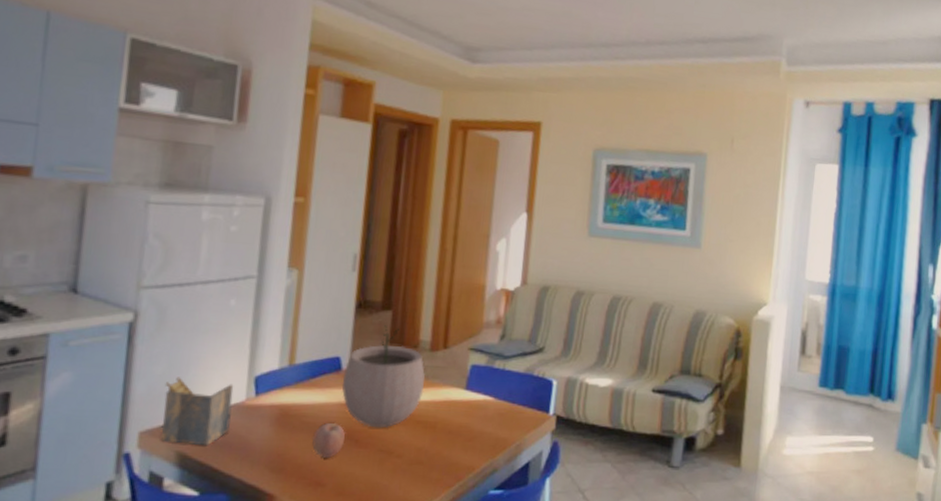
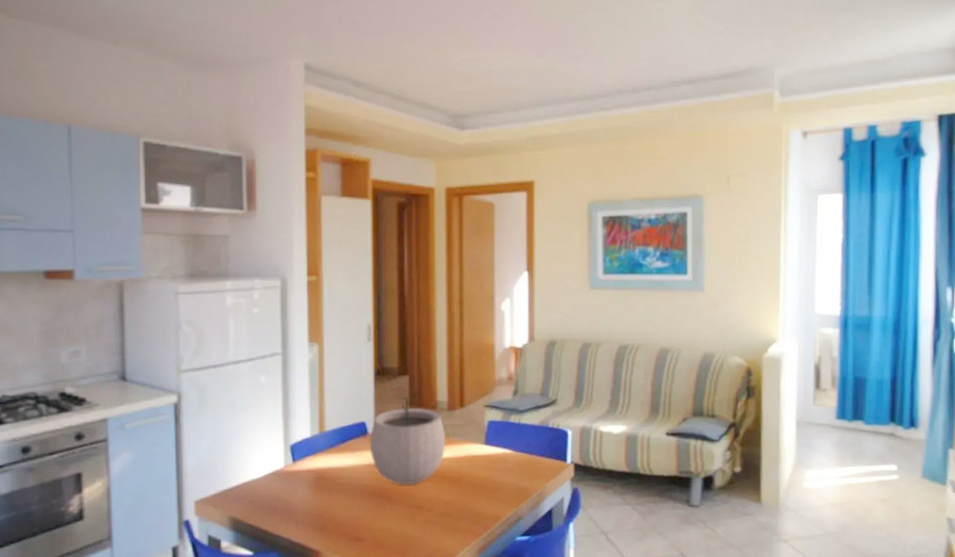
napkin holder: present [161,377,234,446] -> none [212,450,273,511]
fruit: present [311,423,345,458] -> none [347,483,377,515]

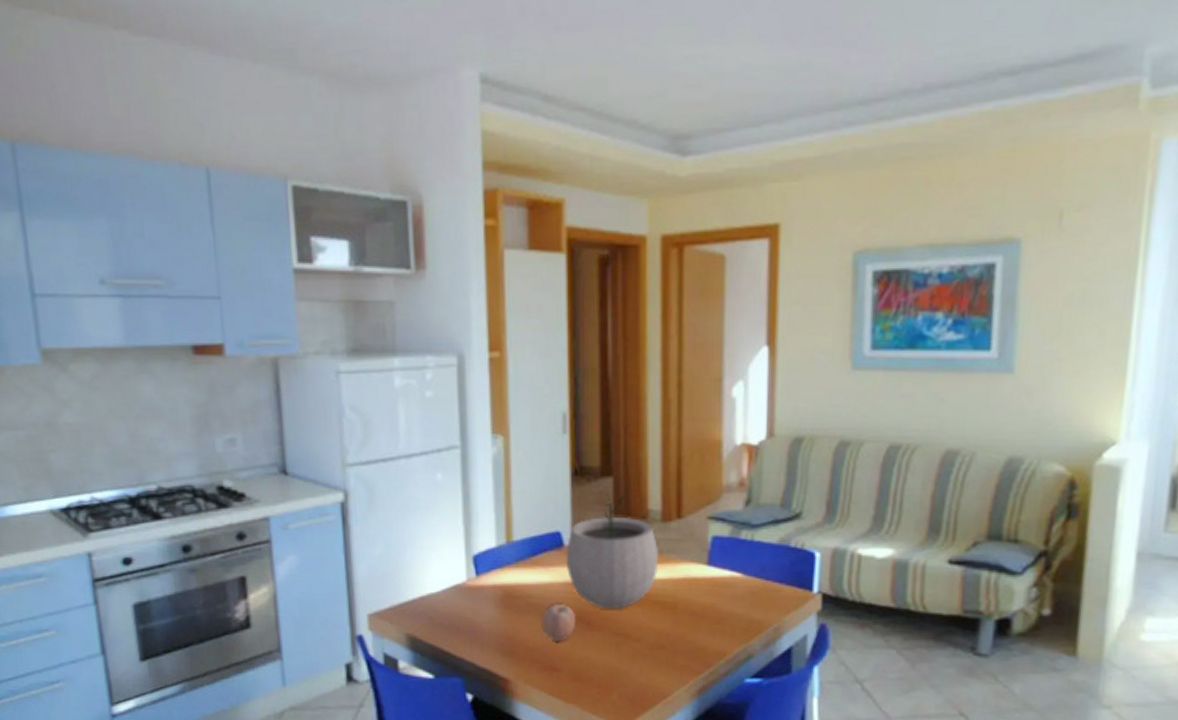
fruit: none [347,483,377,515] -> present [540,604,575,641]

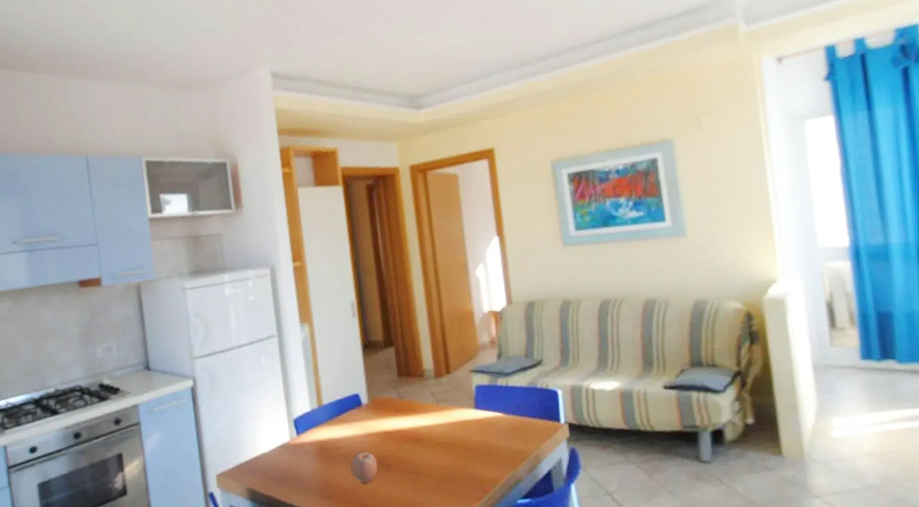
plant pot: present [565,494,659,610] -> none [364,360,438,453]

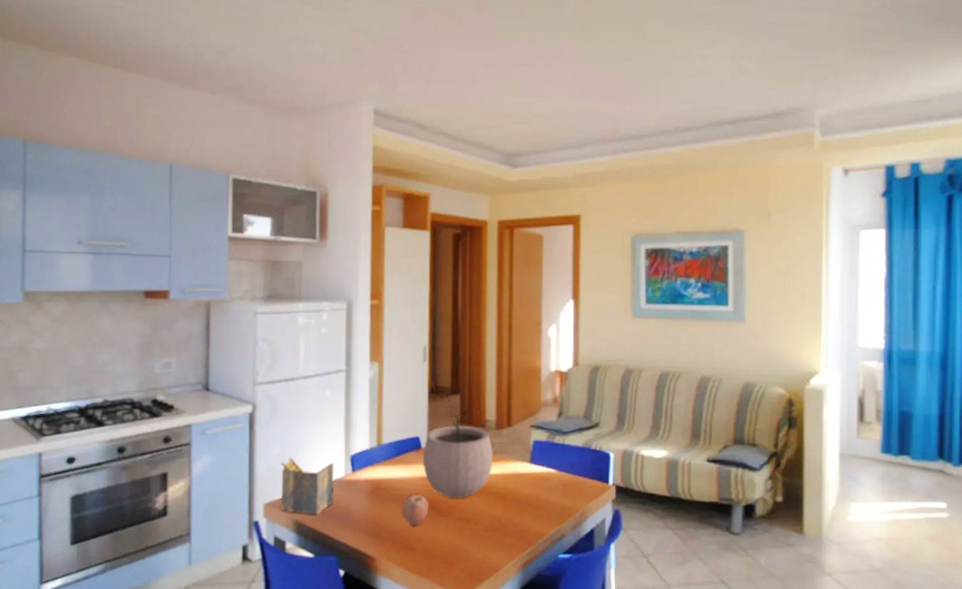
napkin holder: none [227,427,283,482] -> present [280,457,334,516]
plant pot: none [364,360,438,453] -> present [422,408,494,499]

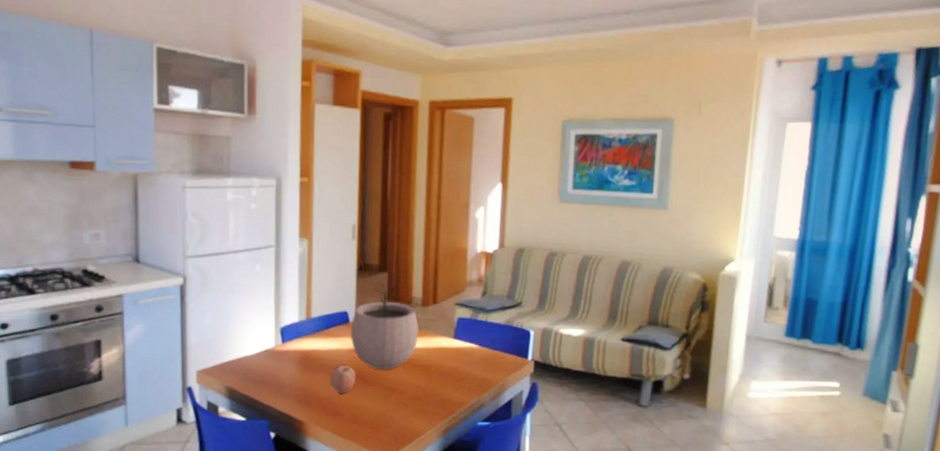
napkin holder: present [280,457,334,516] -> none [212,328,265,383]

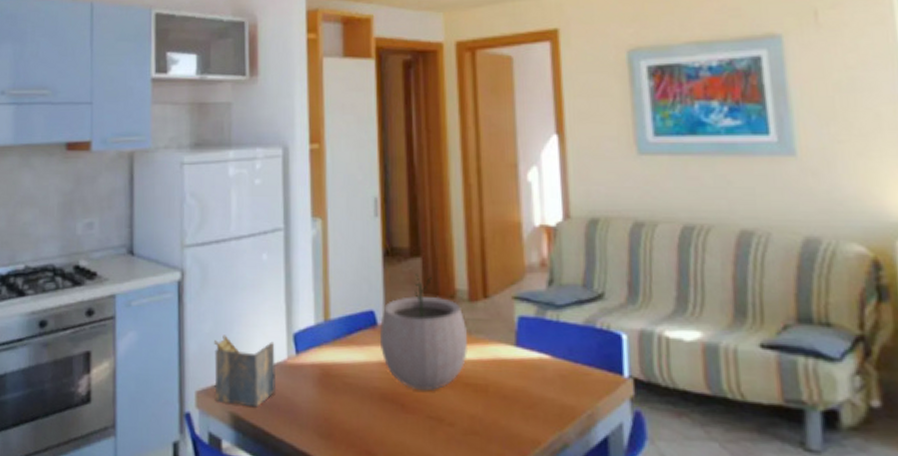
napkin holder: none [212,328,265,383] -> present [213,335,275,408]
fruit: present [329,365,355,393] -> none [356,385,390,424]

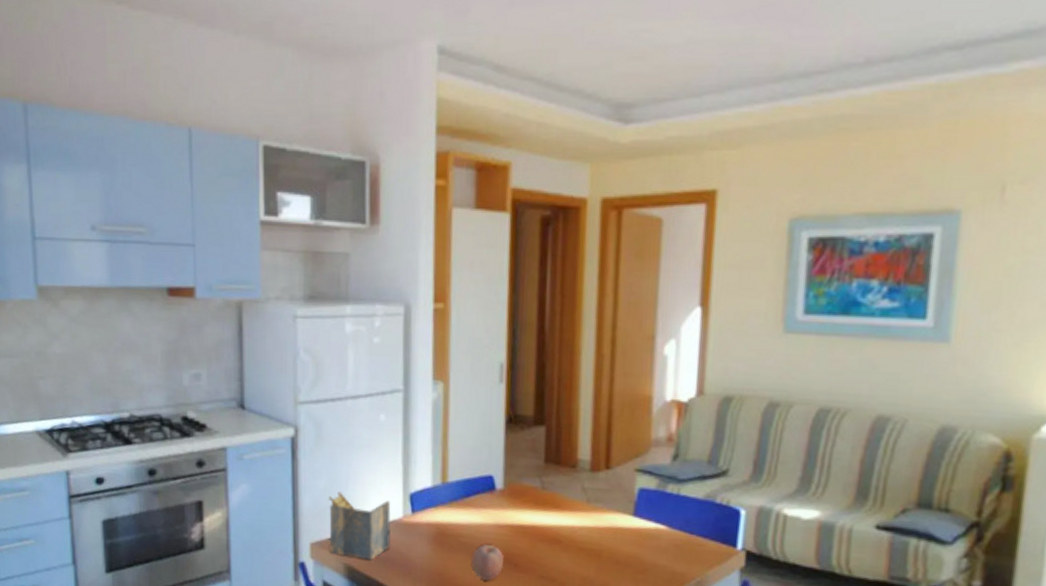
fruit: none [356,385,390,424] -> present [470,545,503,581]
plant pot: present [379,274,469,391] -> none [496,442,586,553]

